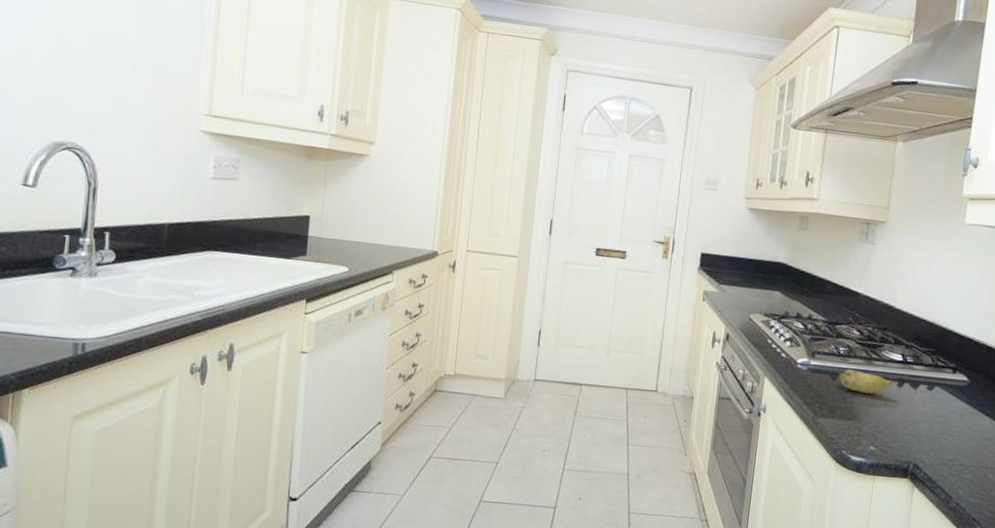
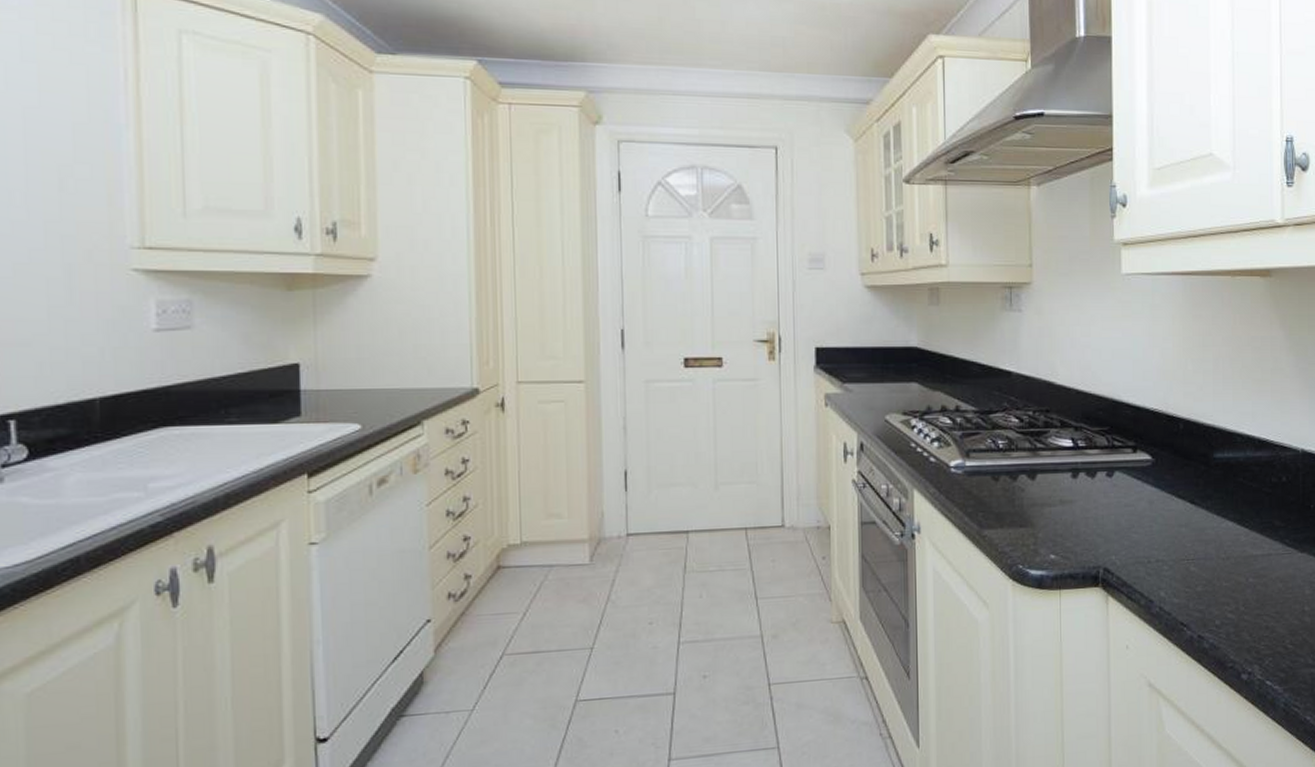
banana: present [838,368,893,394] -> none [1000,465,1065,492]

